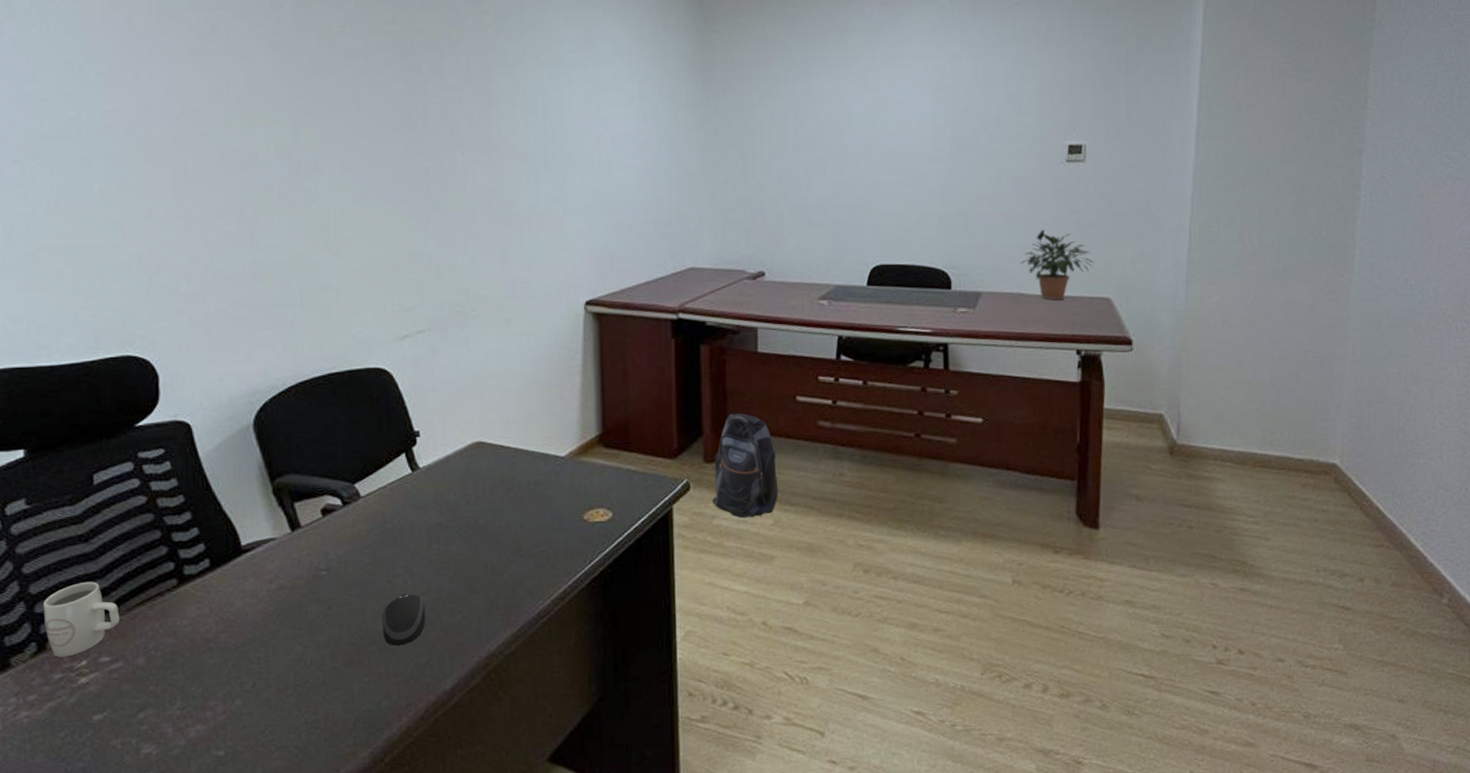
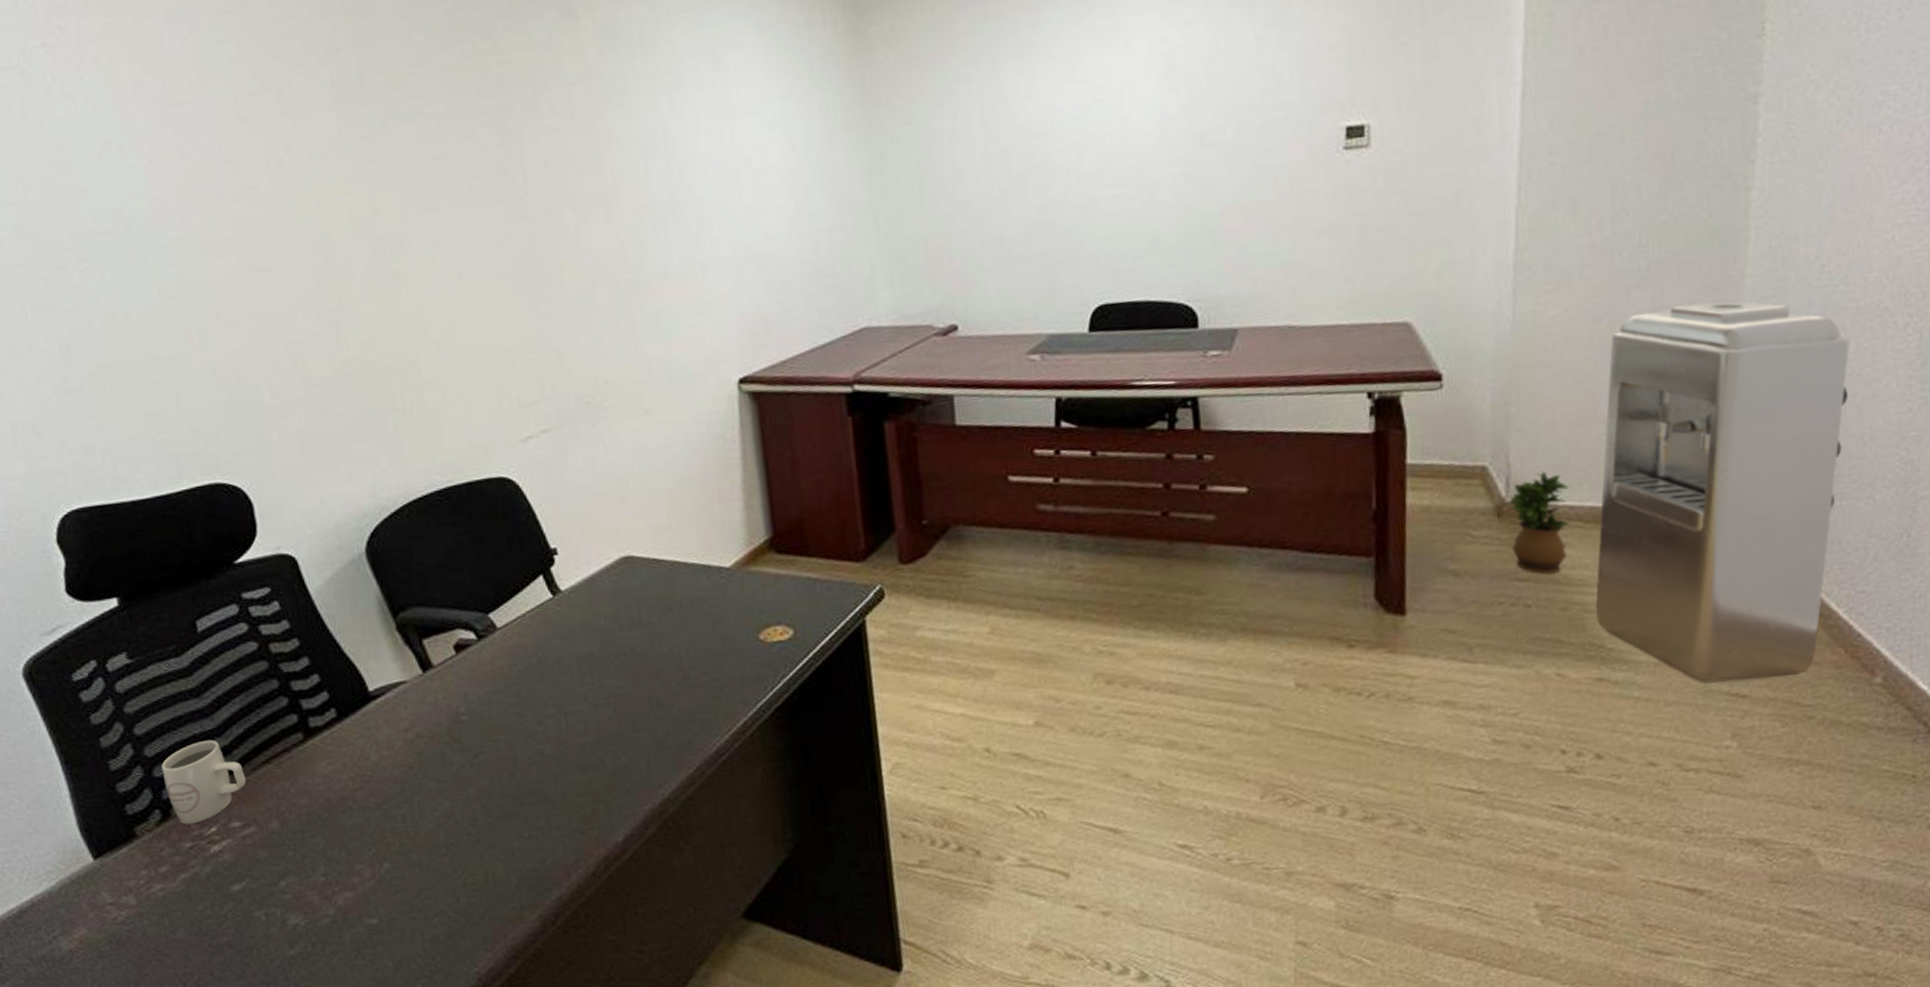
computer mouse: present [382,593,426,646] -> none [536,736,587,796]
backpack: present [712,413,779,519] -> none [911,501,994,628]
potted plant: present [1020,229,1095,300] -> none [1288,240,1388,332]
potted plant: none [1176,421,1223,503] -> present [1505,471,1569,575]
water dispenser: none [1240,300,1425,596] -> present [1595,300,1850,683]

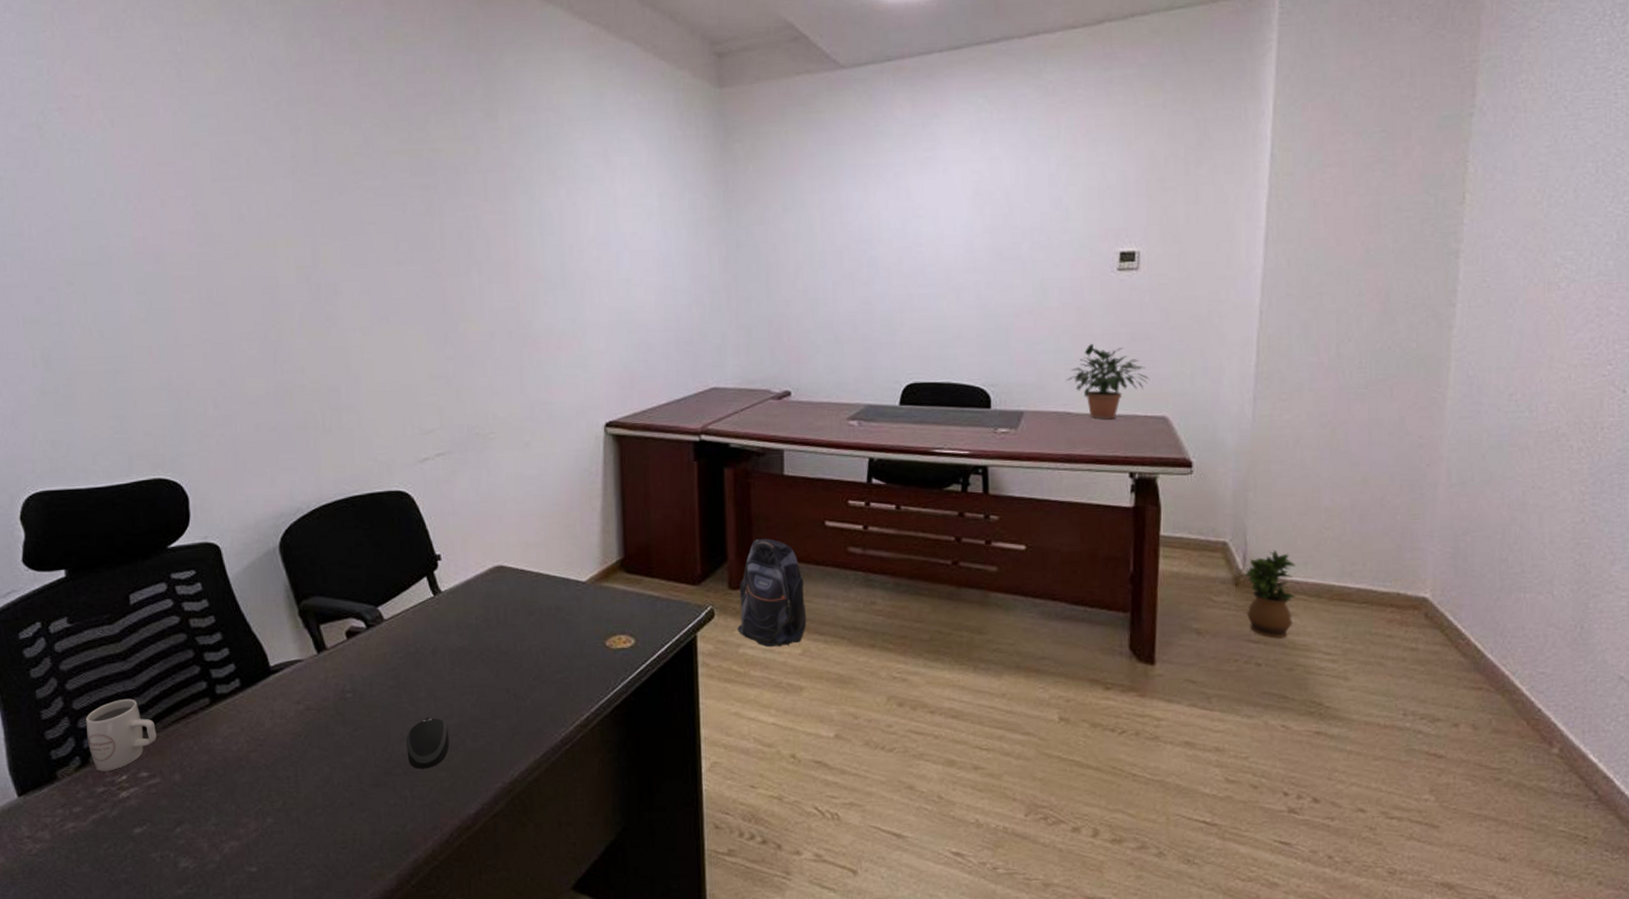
computer mouse: none [536,736,587,796] -> present [406,717,450,769]
backpack: none [911,501,994,628] -> present [737,539,807,647]
potted plant: none [1288,240,1388,332] -> present [1067,343,1150,420]
water dispenser: present [1595,300,1850,683] -> none [1316,418,1533,743]

